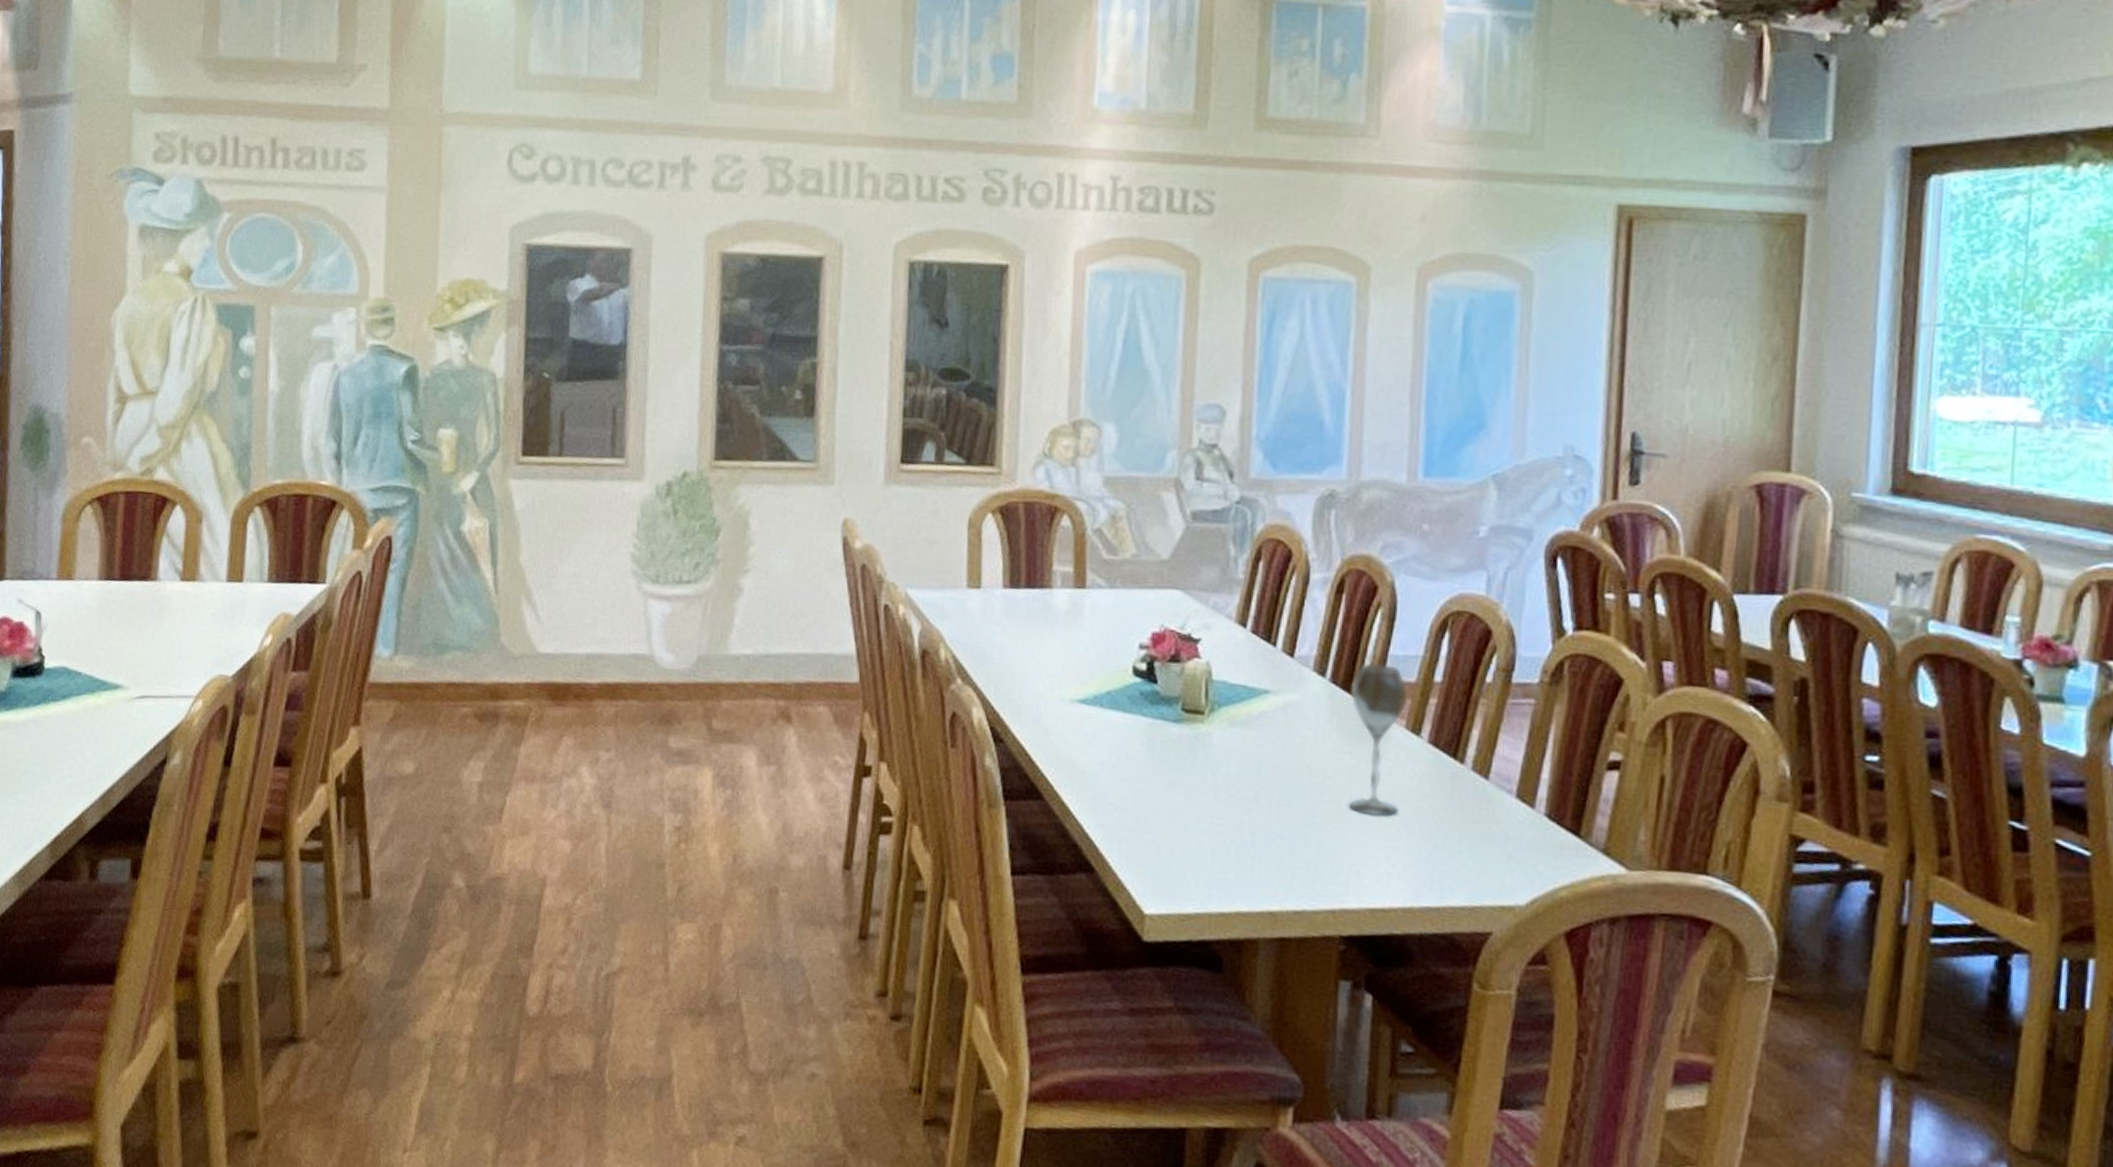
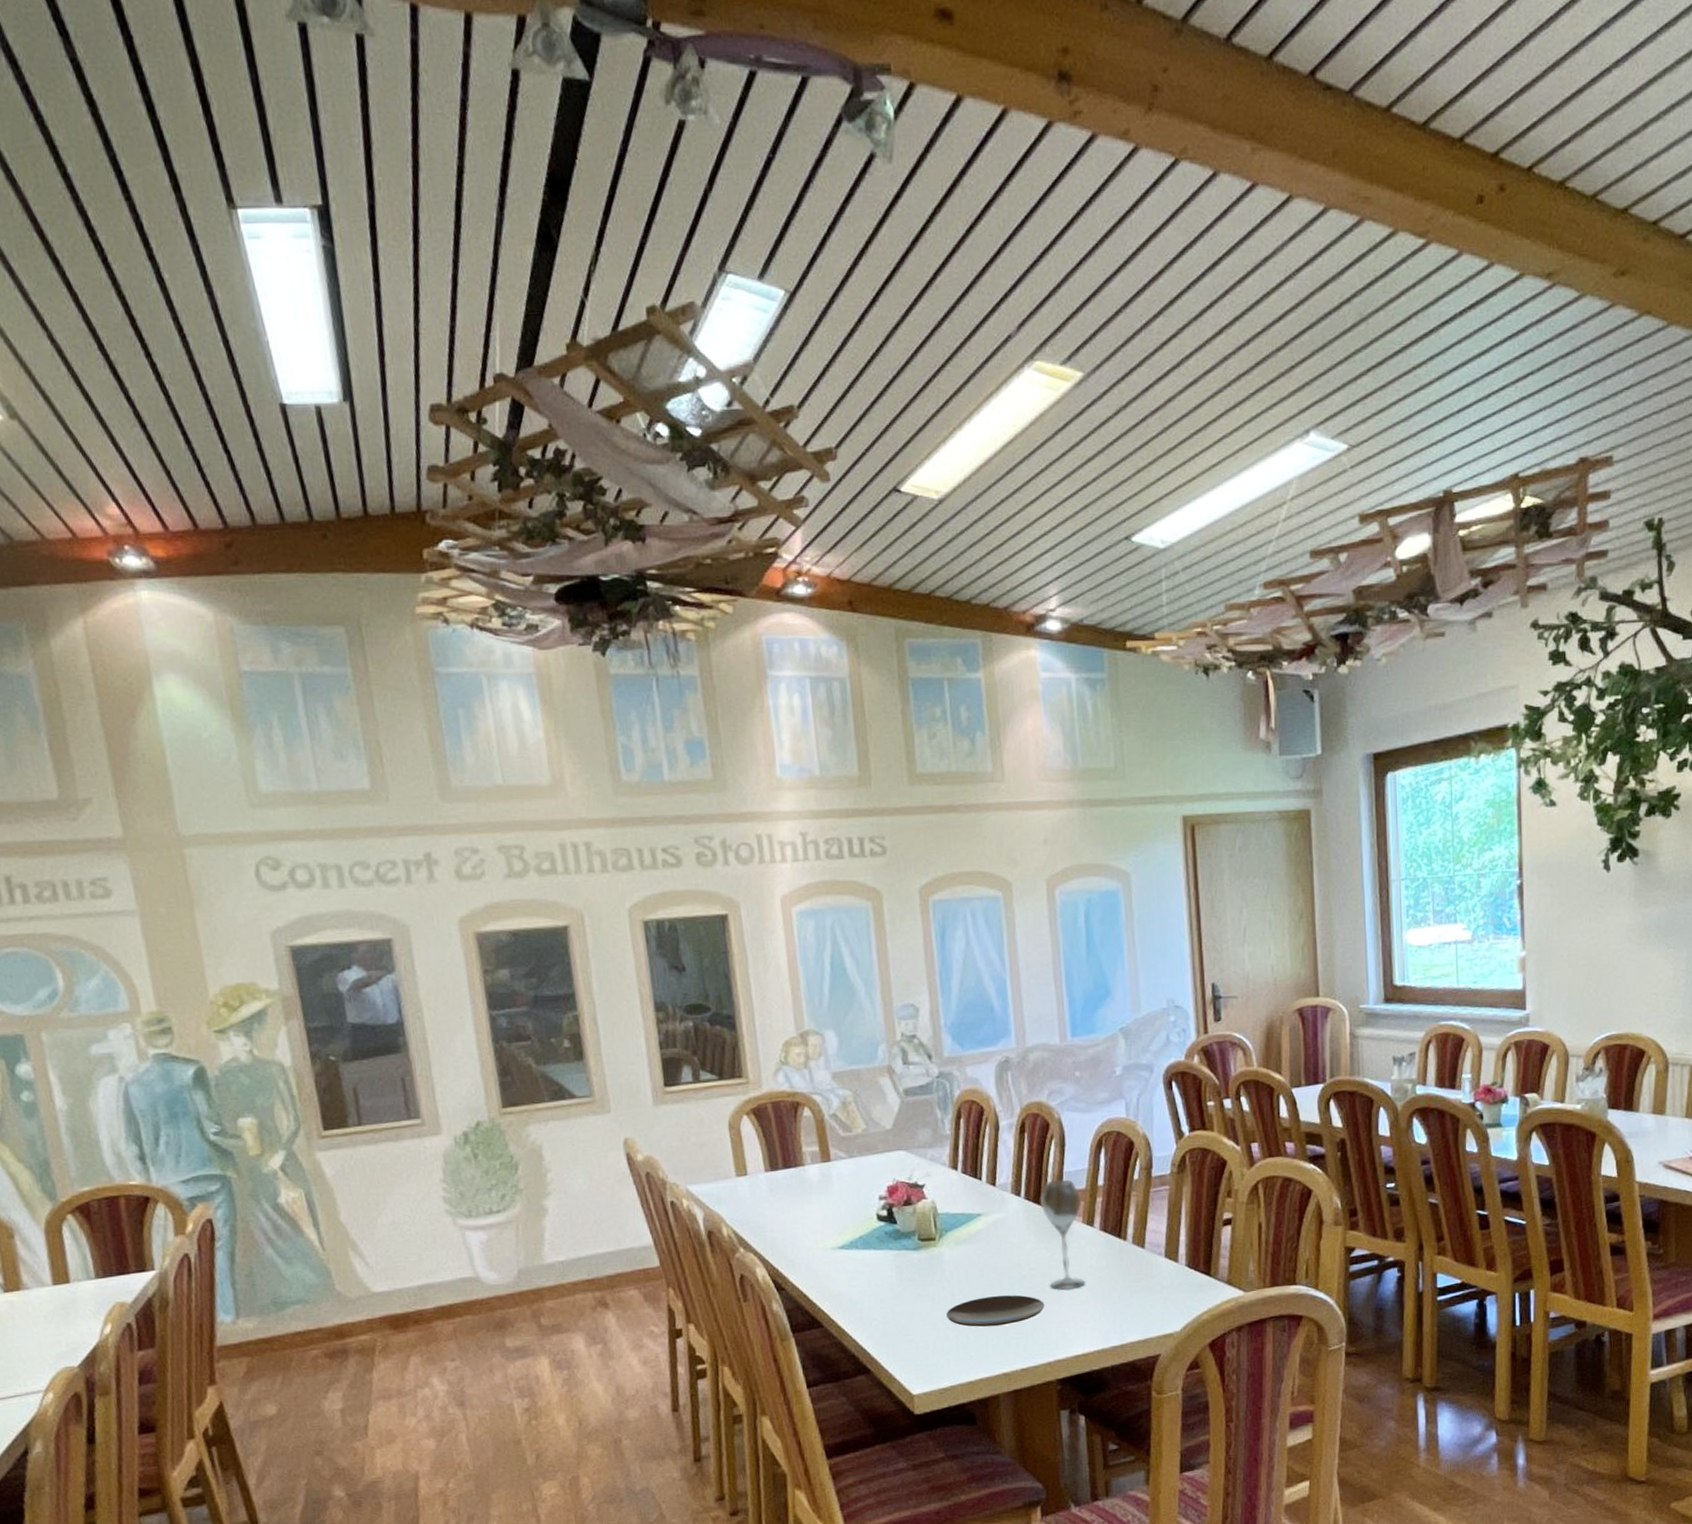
plate: none [1204,802,1338,847] -> present [946,1295,1045,1327]

